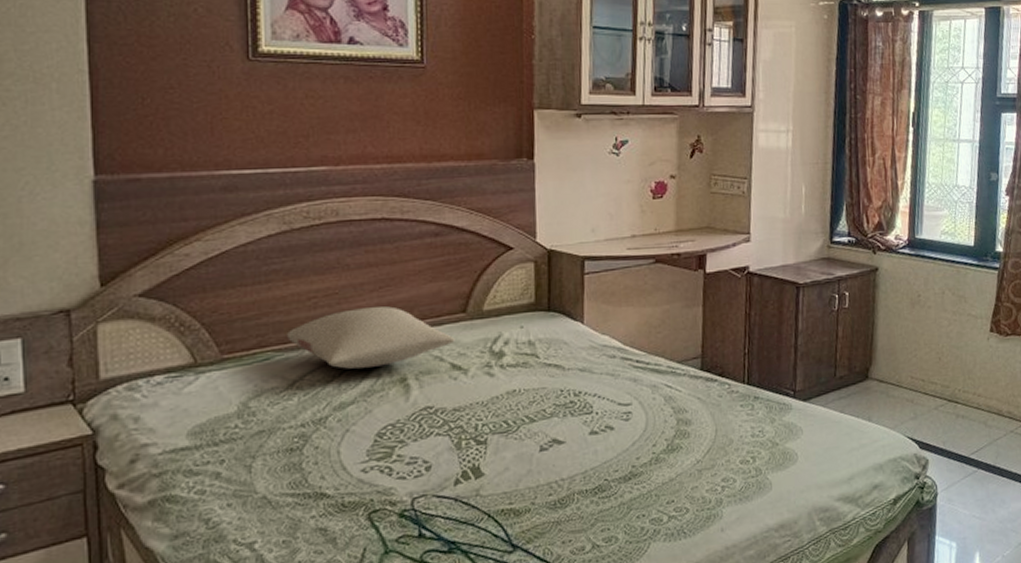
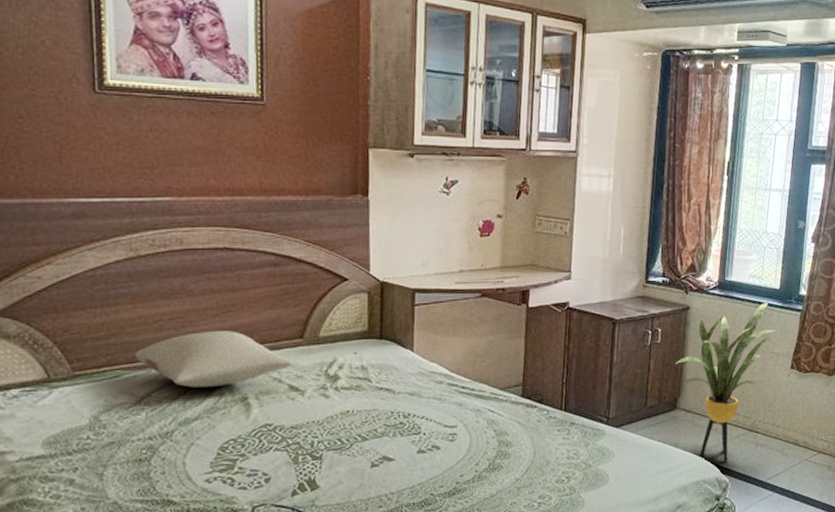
house plant: none [864,260,973,436] -> present [674,301,777,461]

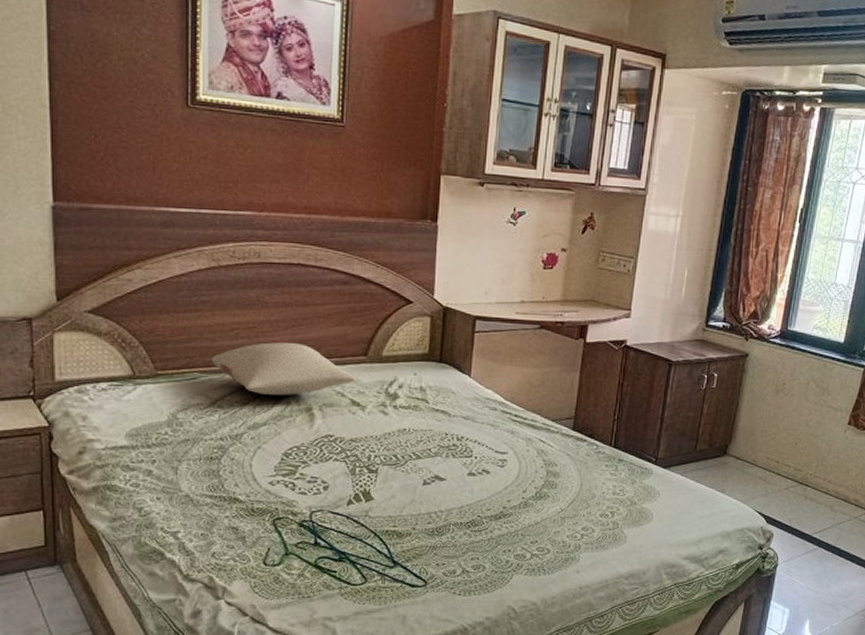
house plant: present [674,301,777,461] -> none [728,355,837,511]

